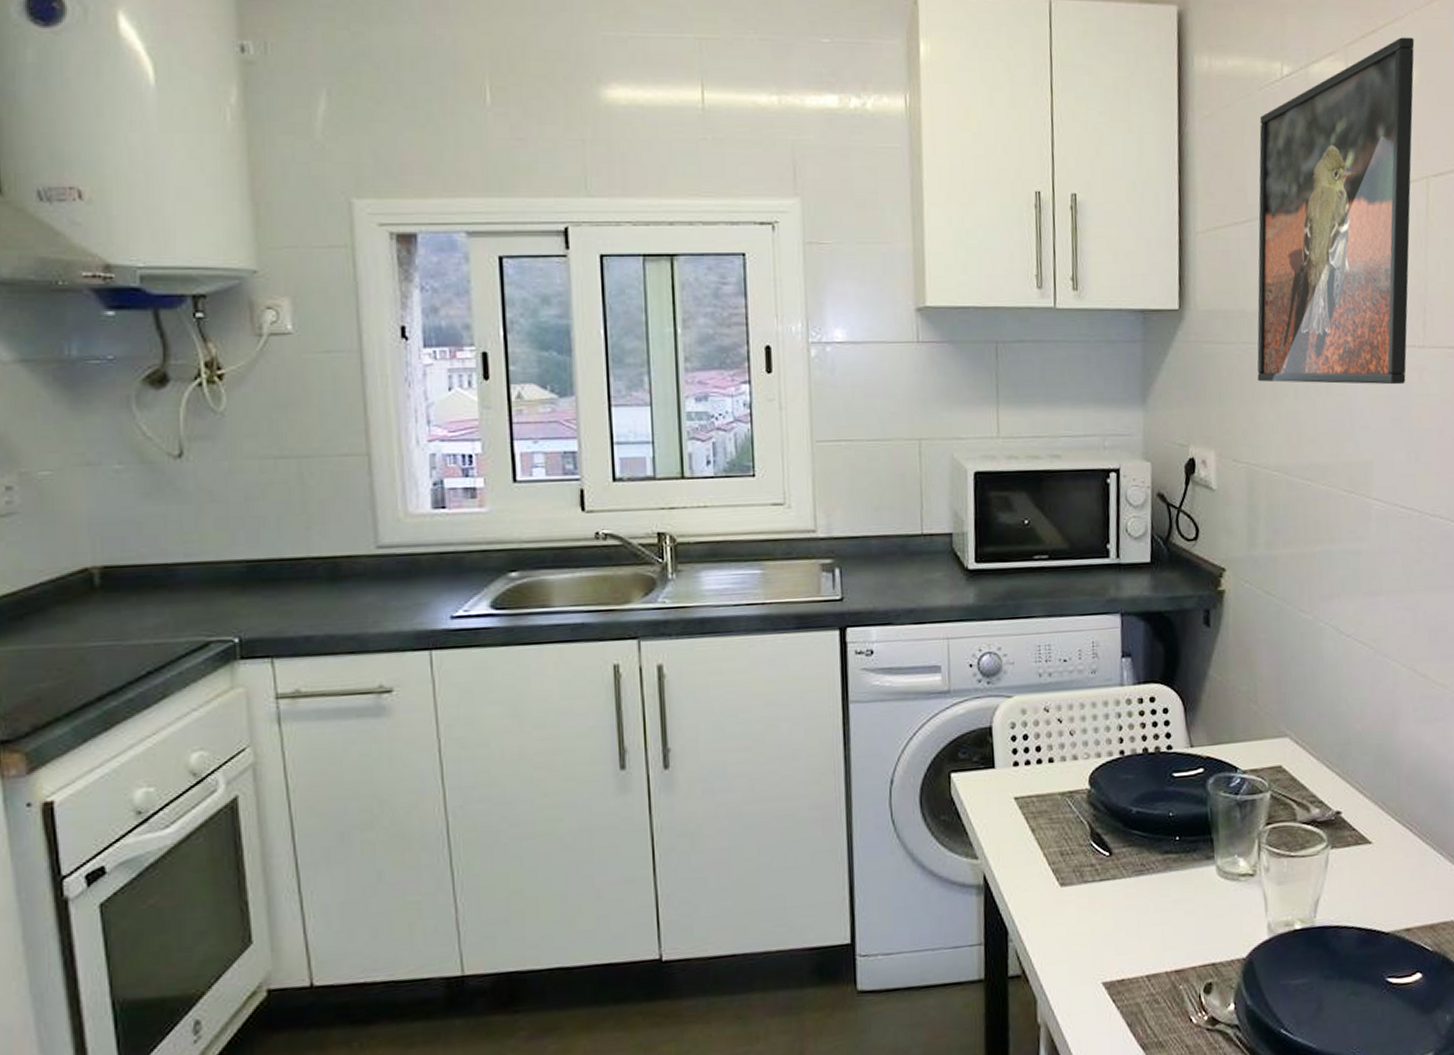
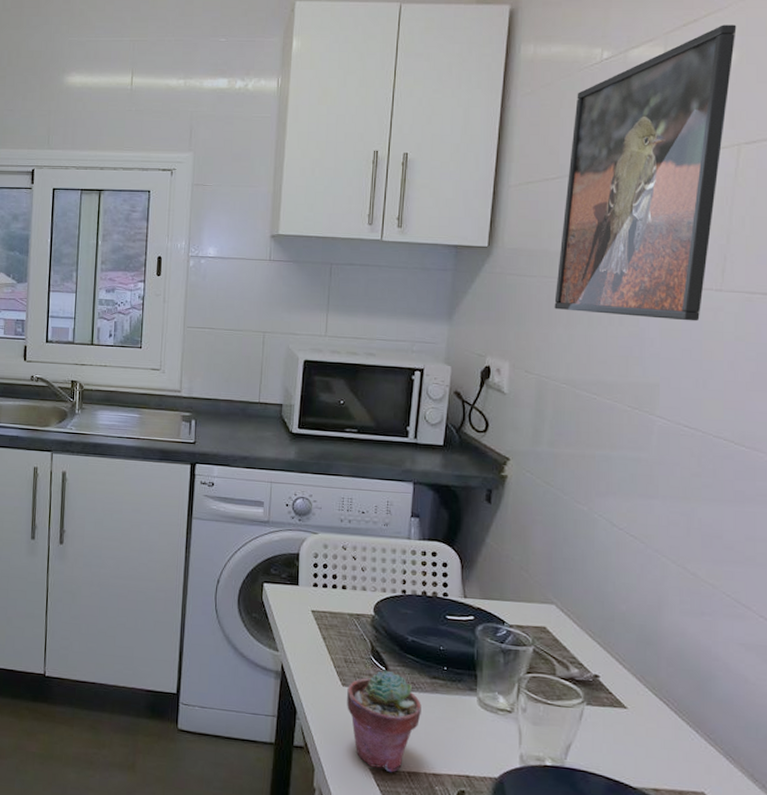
potted succulent: none [1067,855,1155,982] -> present [347,670,421,773]

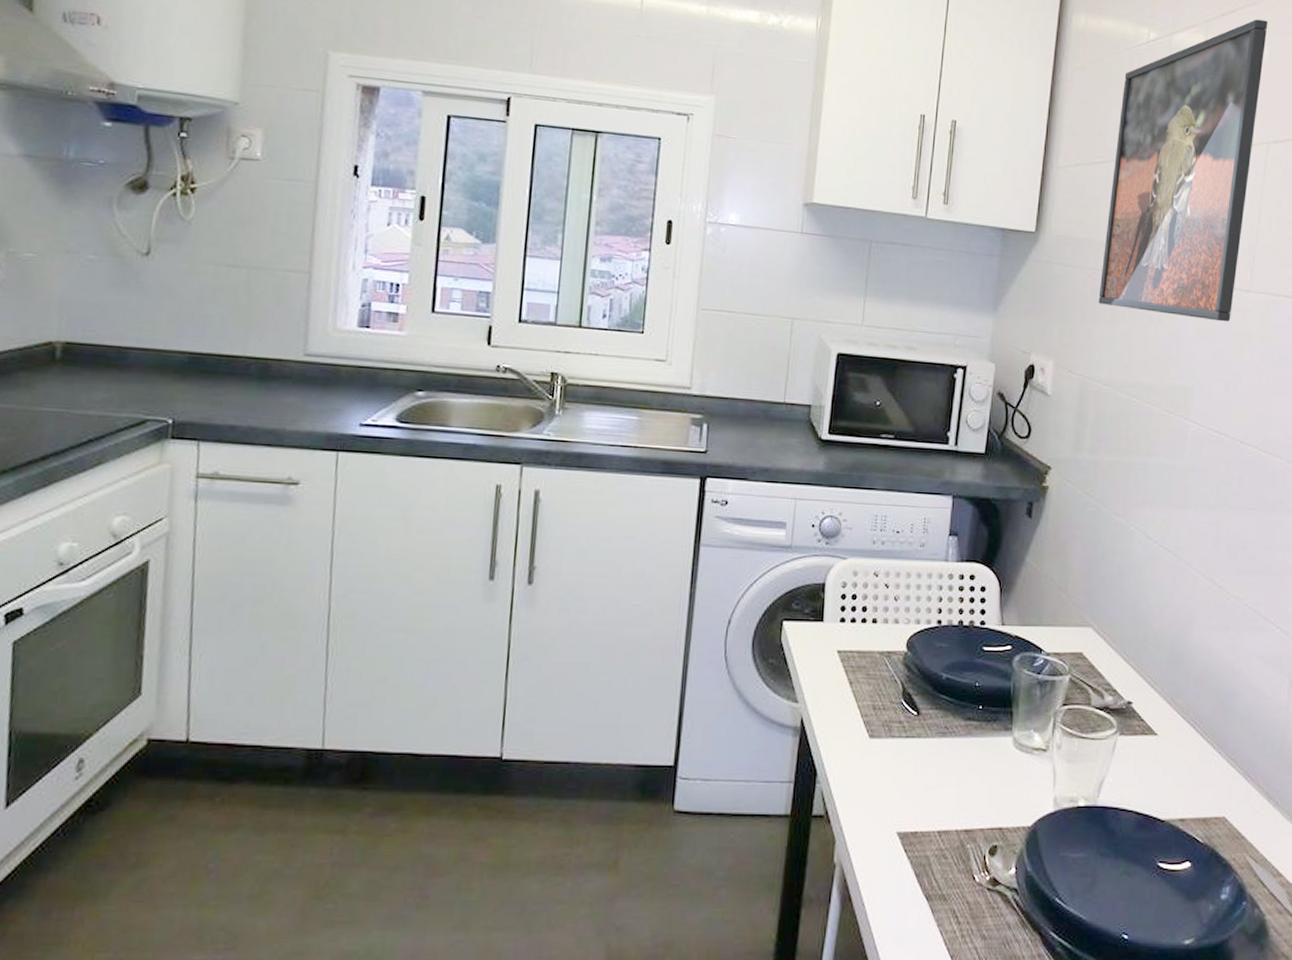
potted succulent: present [347,670,421,773] -> none [874,715,955,835]

